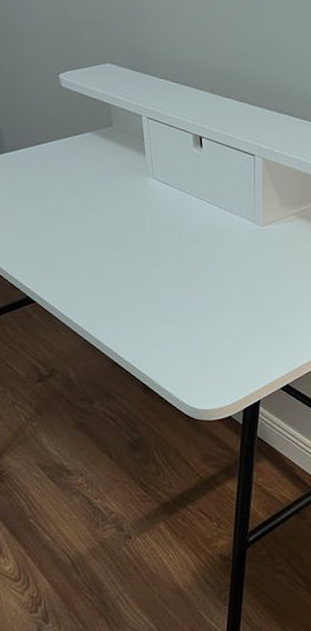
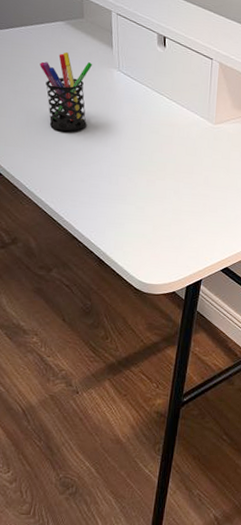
pen holder: none [69,165,124,249] -> present [40,52,92,131]

